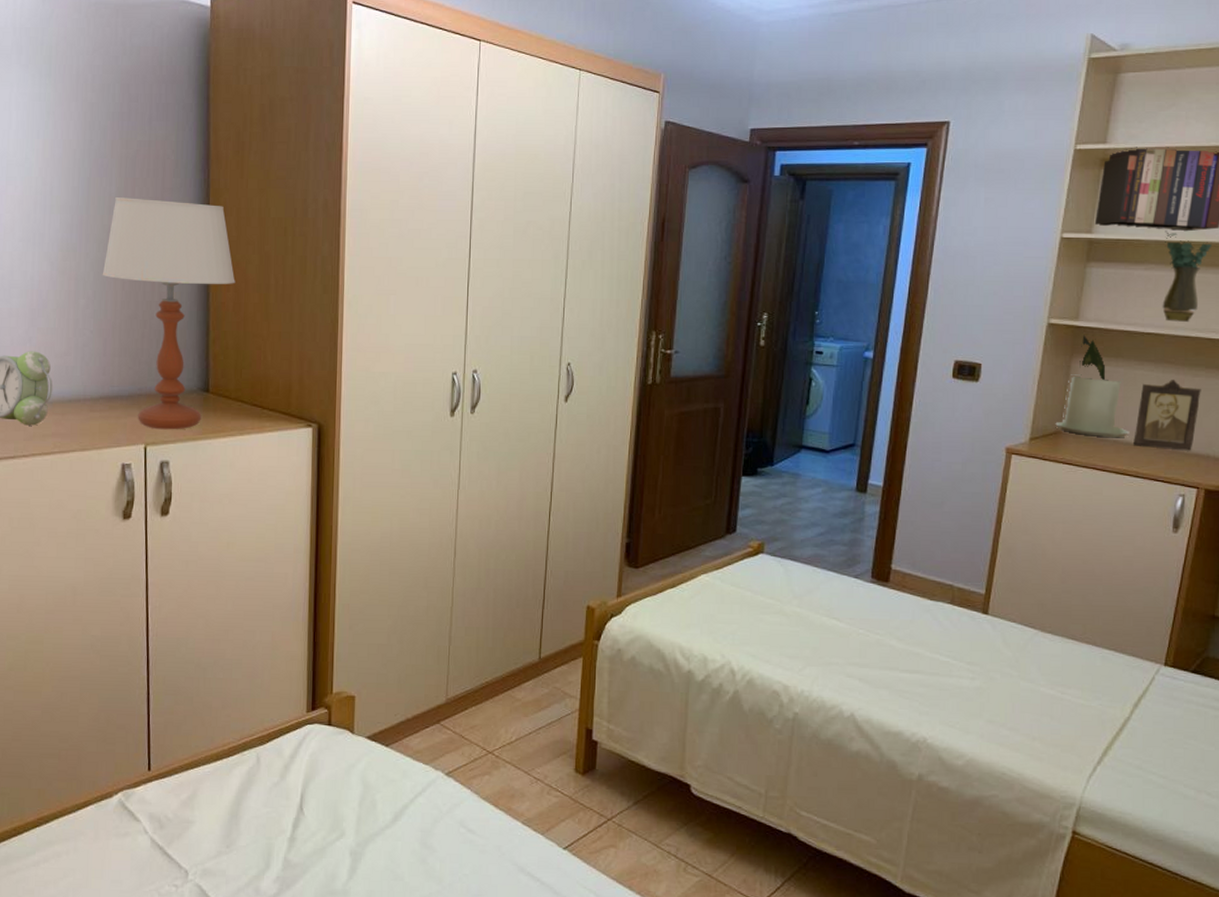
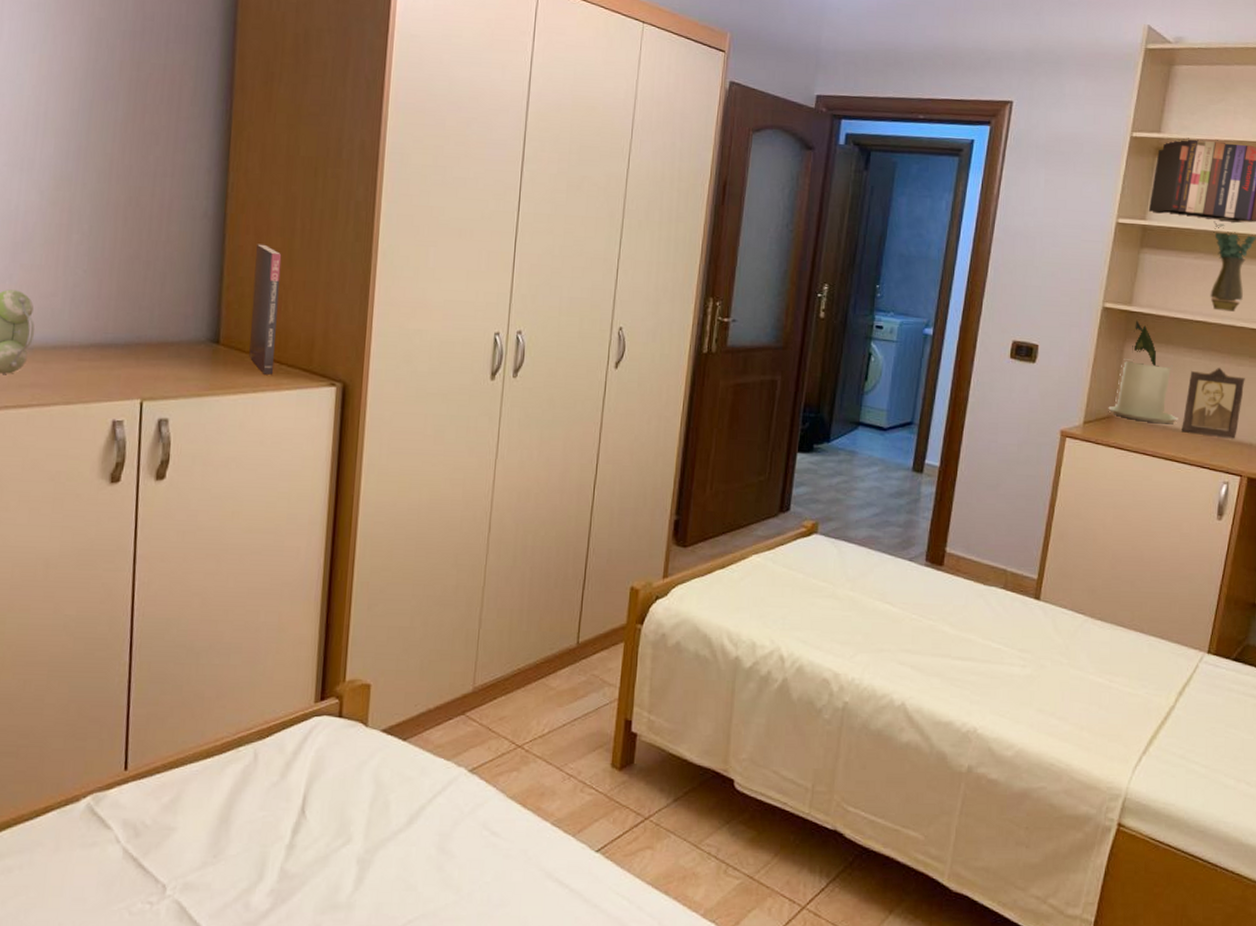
table lamp: present [102,197,235,430] -> none [101,124,256,385]
book: none [235,300,259,419] -> present [249,244,282,375]

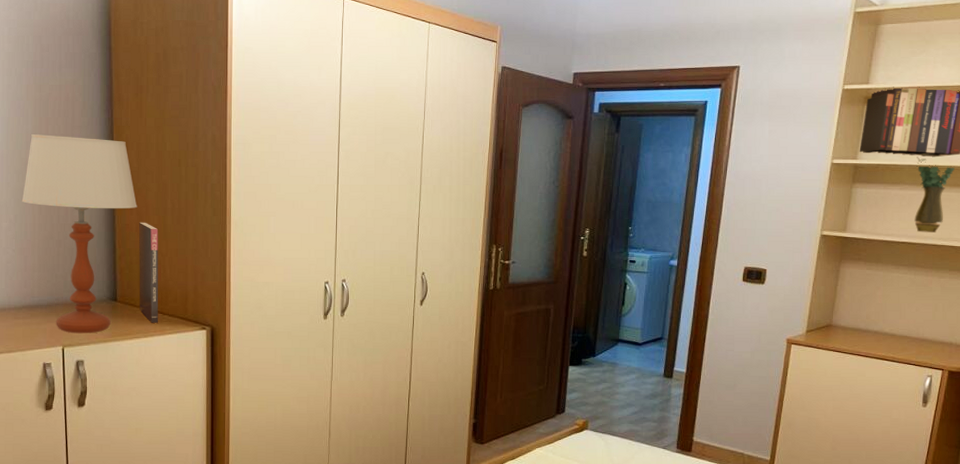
table lamp: none [101,124,256,385] -> present [21,134,137,334]
planter: present [1108,320,1178,424] -> none [827,244,888,330]
photo frame: present [1182,368,1245,439] -> none [891,281,946,339]

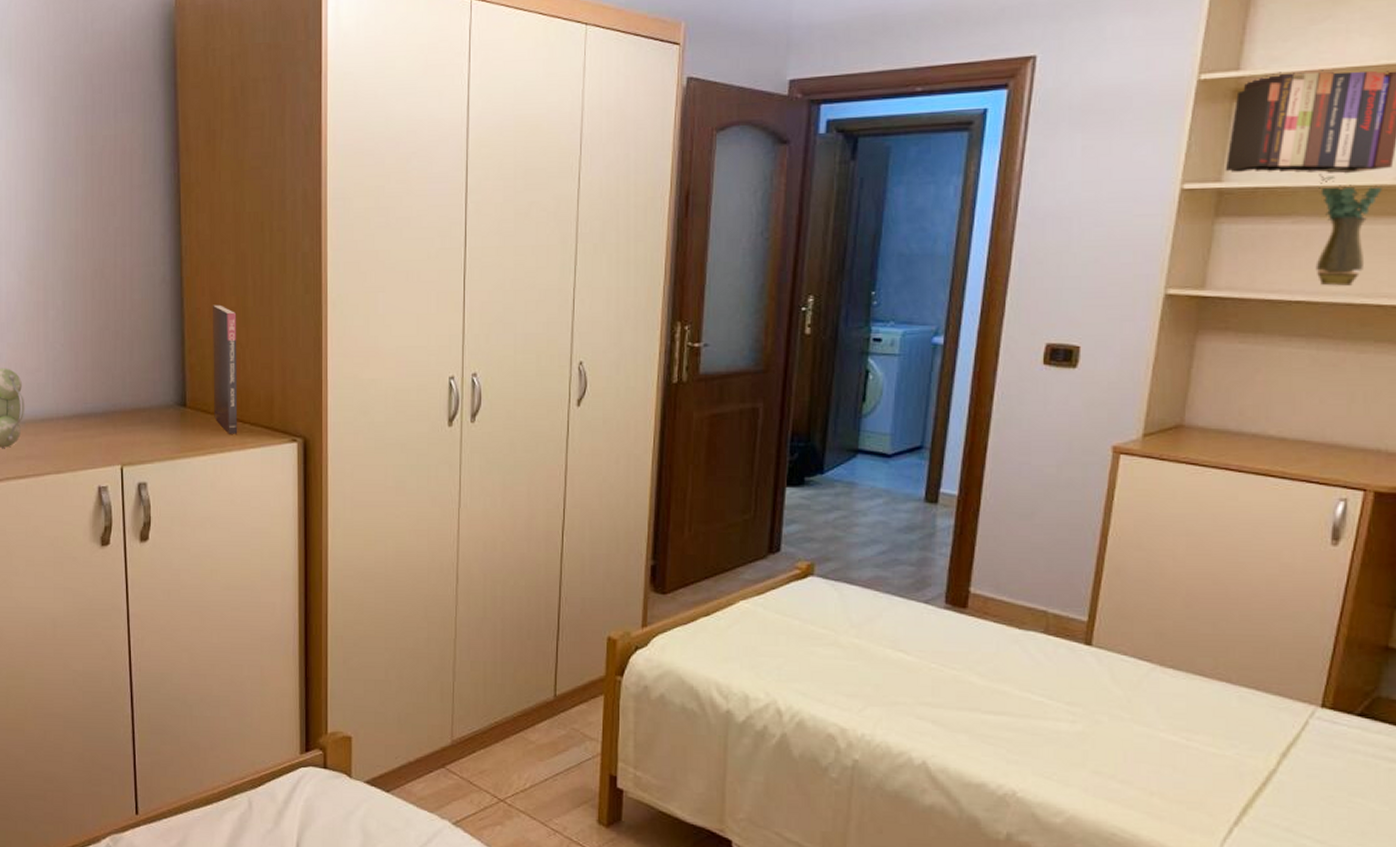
table lamp: present [21,134,137,334] -> none [71,198,210,449]

